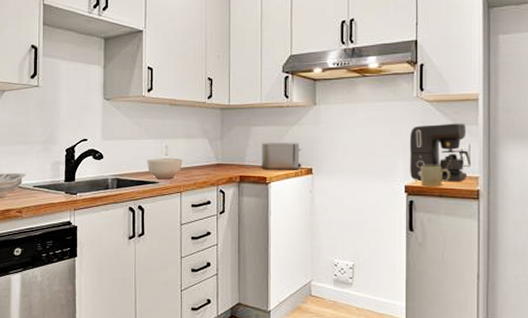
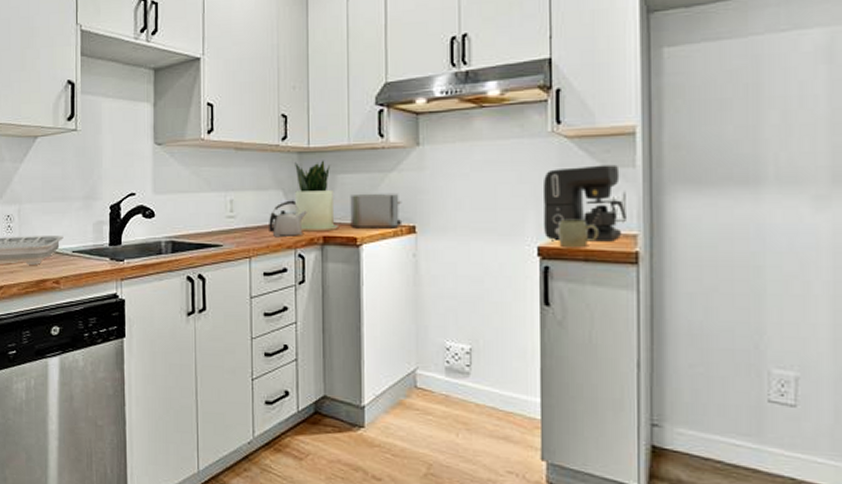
bowl: present [146,158,182,179] -> none [207,215,251,241]
kettle: none [196,146,227,177] -> present [269,200,307,238]
planter: none [218,115,252,172] -> present [295,160,338,232]

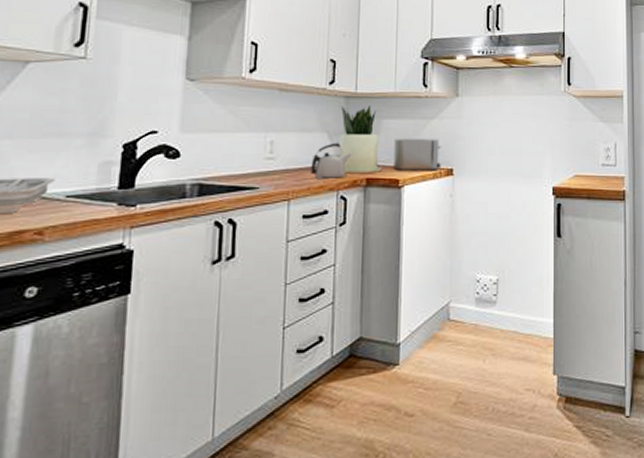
coffee maker: present [544,164,626,242] -> none [558,120,617,183]
mug: present [559,218,598,248] -> none [569,163,597,188]

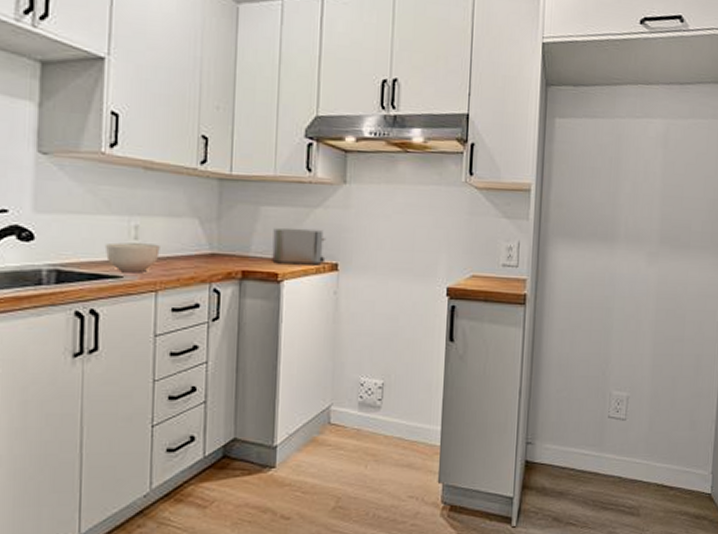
bowl: none [243,157,293,183] -> present [104,242,160,272]
kettle: present [311,143,352,180] -> none [180,230,226,270]
planter: present [339,105,382,174] -> none [212,189,259,266]

